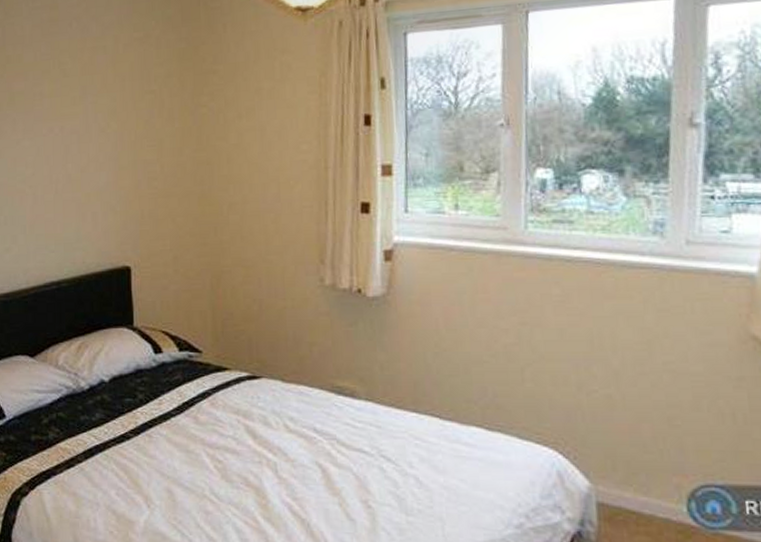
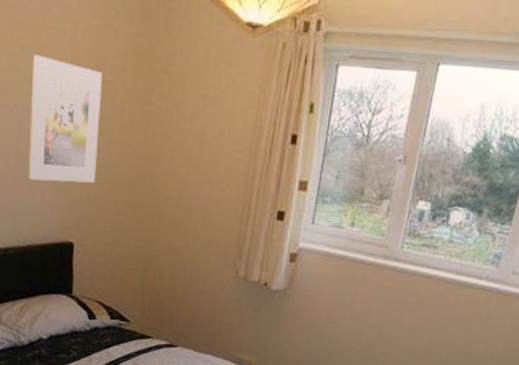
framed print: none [76,76,149,204] -> present [28,54,102,183]

